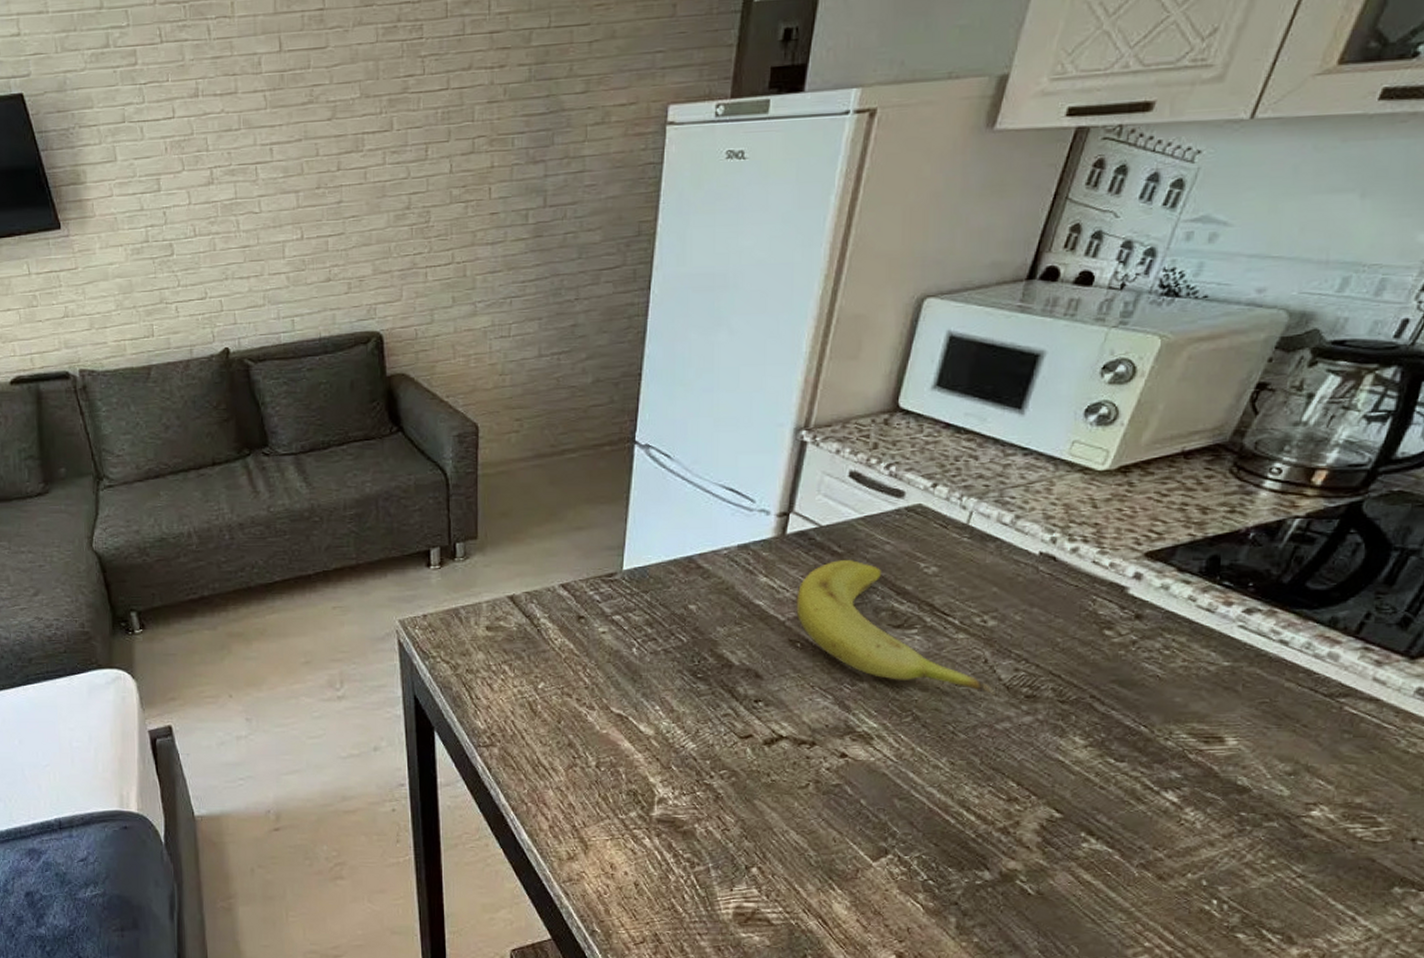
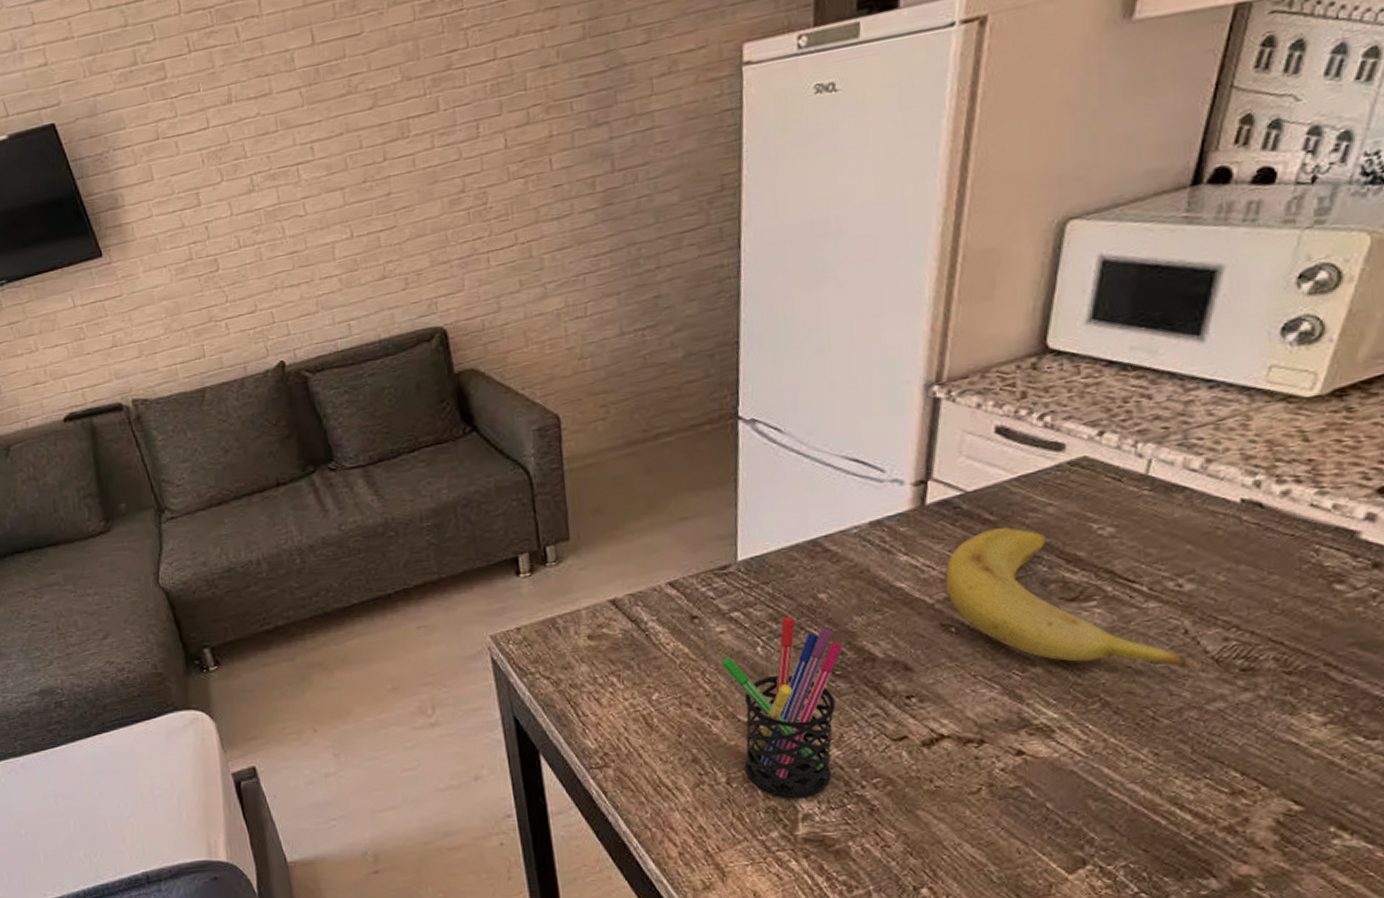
pen holder: none [601,623,705,783] -> present [722,616,842,798]

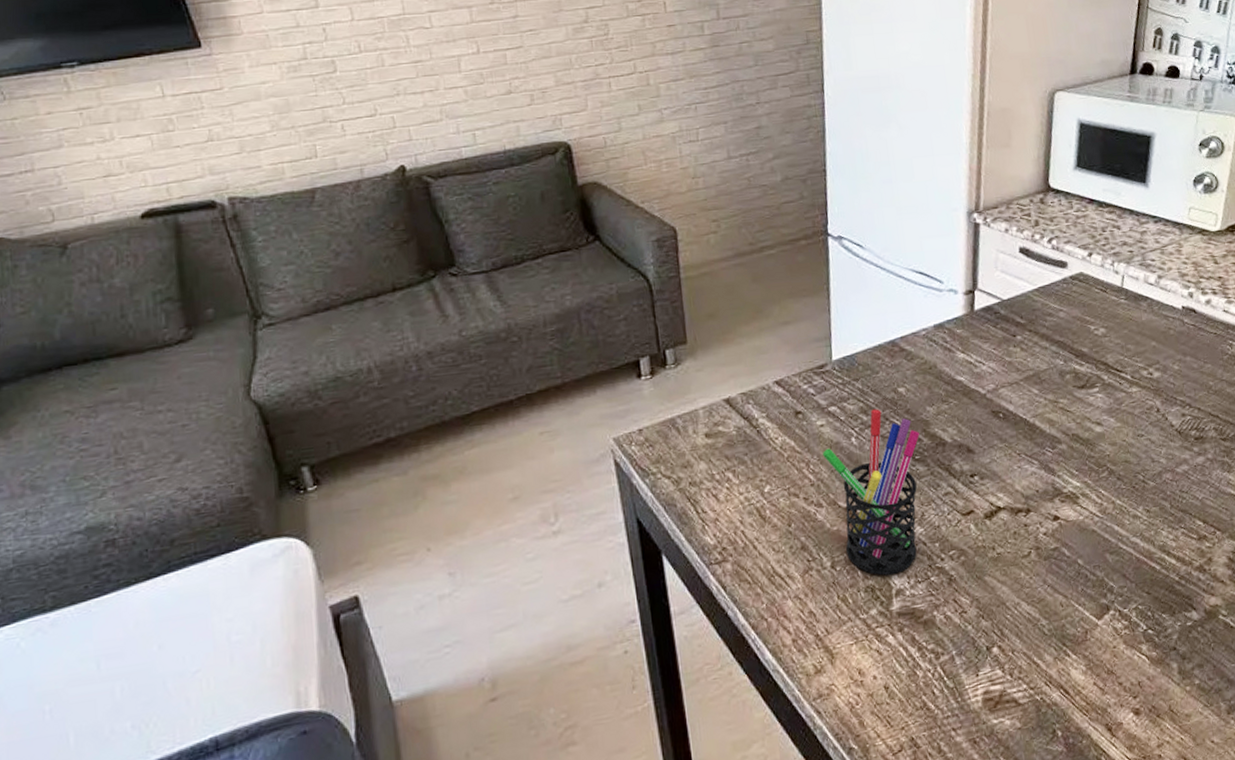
fruit: present [945,527,1204,672] -> none [992,329,1172,442]

